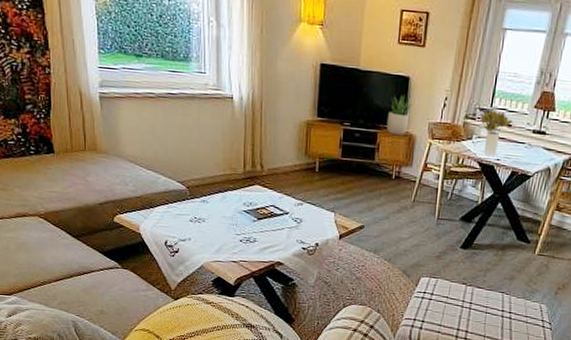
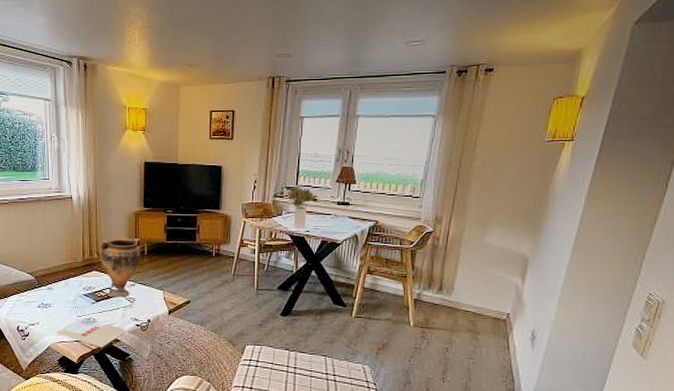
magazine: none [209,235,292,271] -> present [55,317,127,348]
vase: none [264,149,312,217] -> present [100,238,141,298]
planter: present [386,94,411,137] -> none [204,181,225,218]

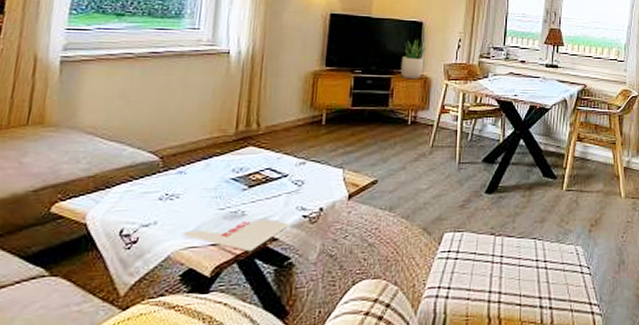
vase: present [100,238,141,298] -> none [261,104,319,180]
planter: none [204,181,225,218] -> present [400,38,425,80]
flower bouquet: present [286,187,319,229] -> none [493,47,527,93]

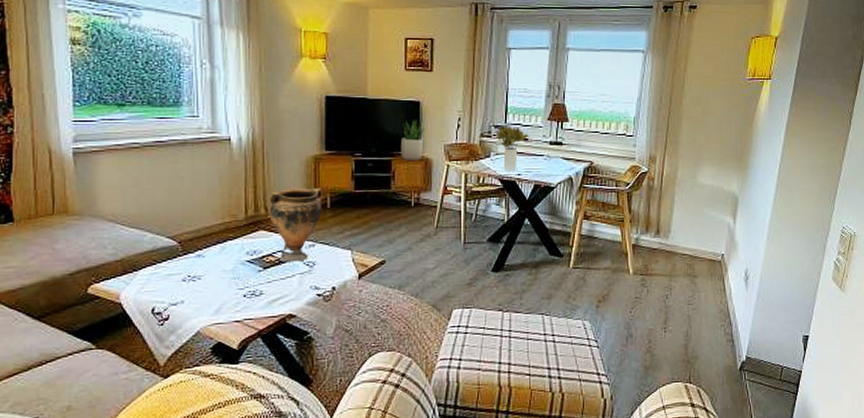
magazine: present [181,210,290,252] -> none [207,290,306,328]
vase: none [261,104,319,180] -> present [269,188,323,262]
flower bouquet: none [493,47,527,93] -> present [495,125,530,173]

